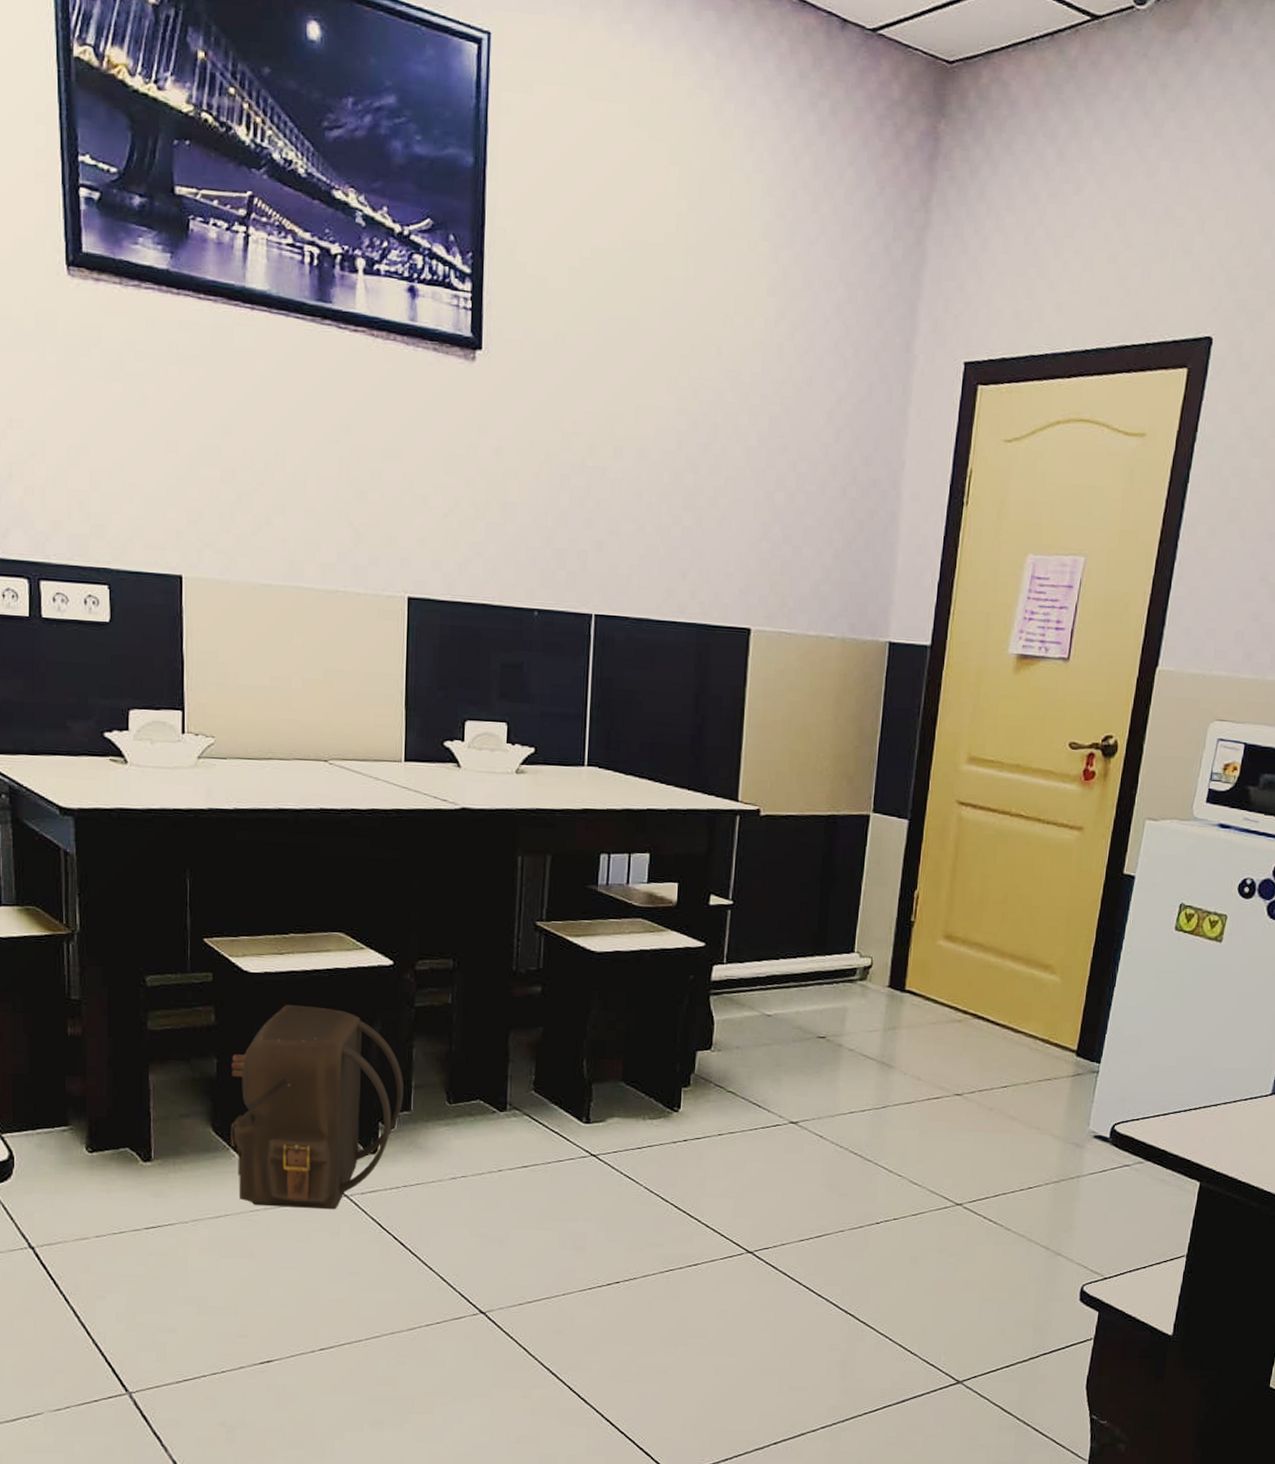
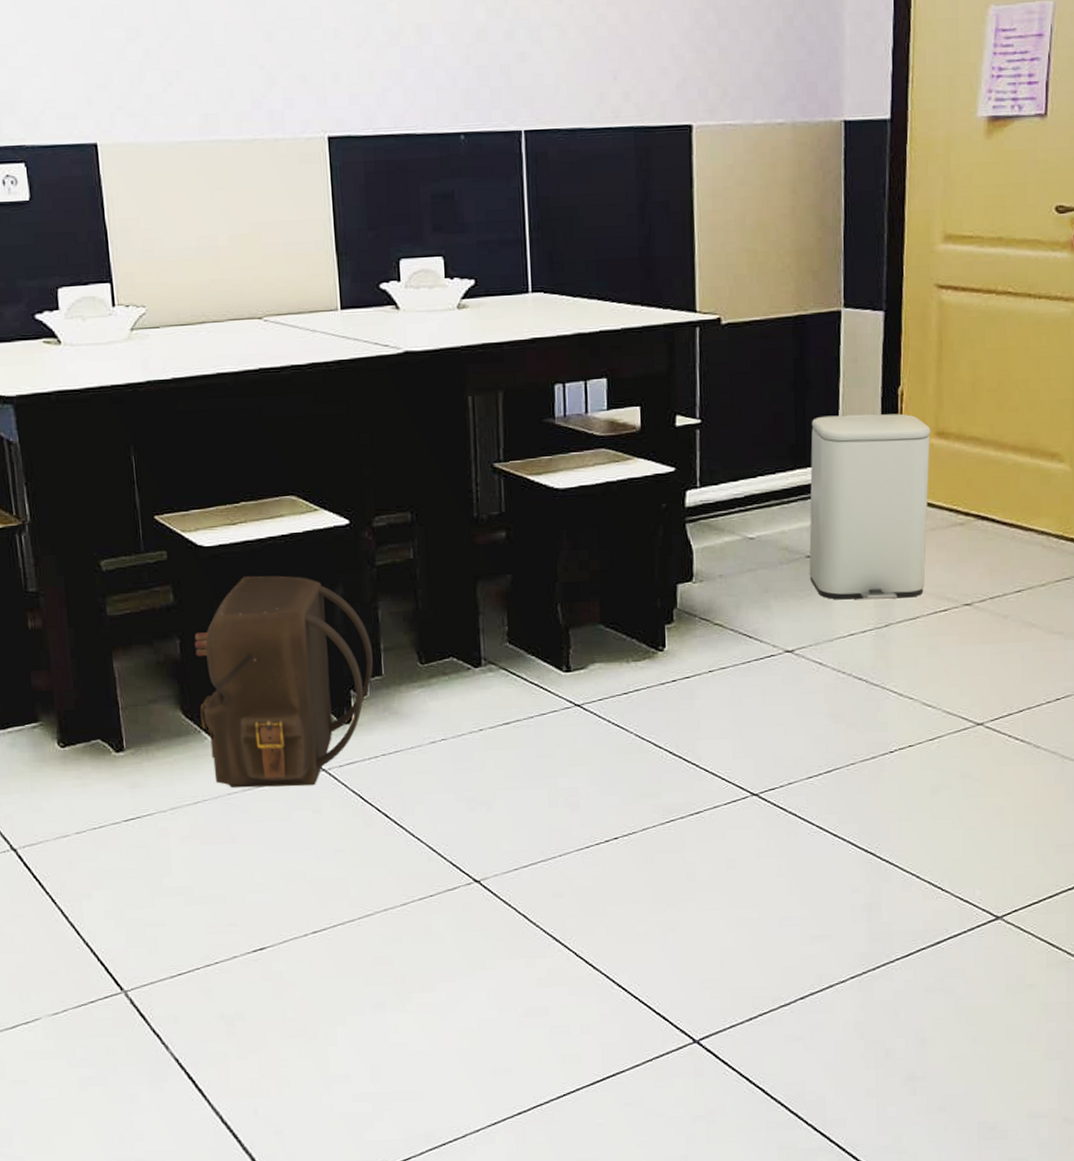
pedal bin: none [818,909,940,1084] -> present [809,413,931,600]

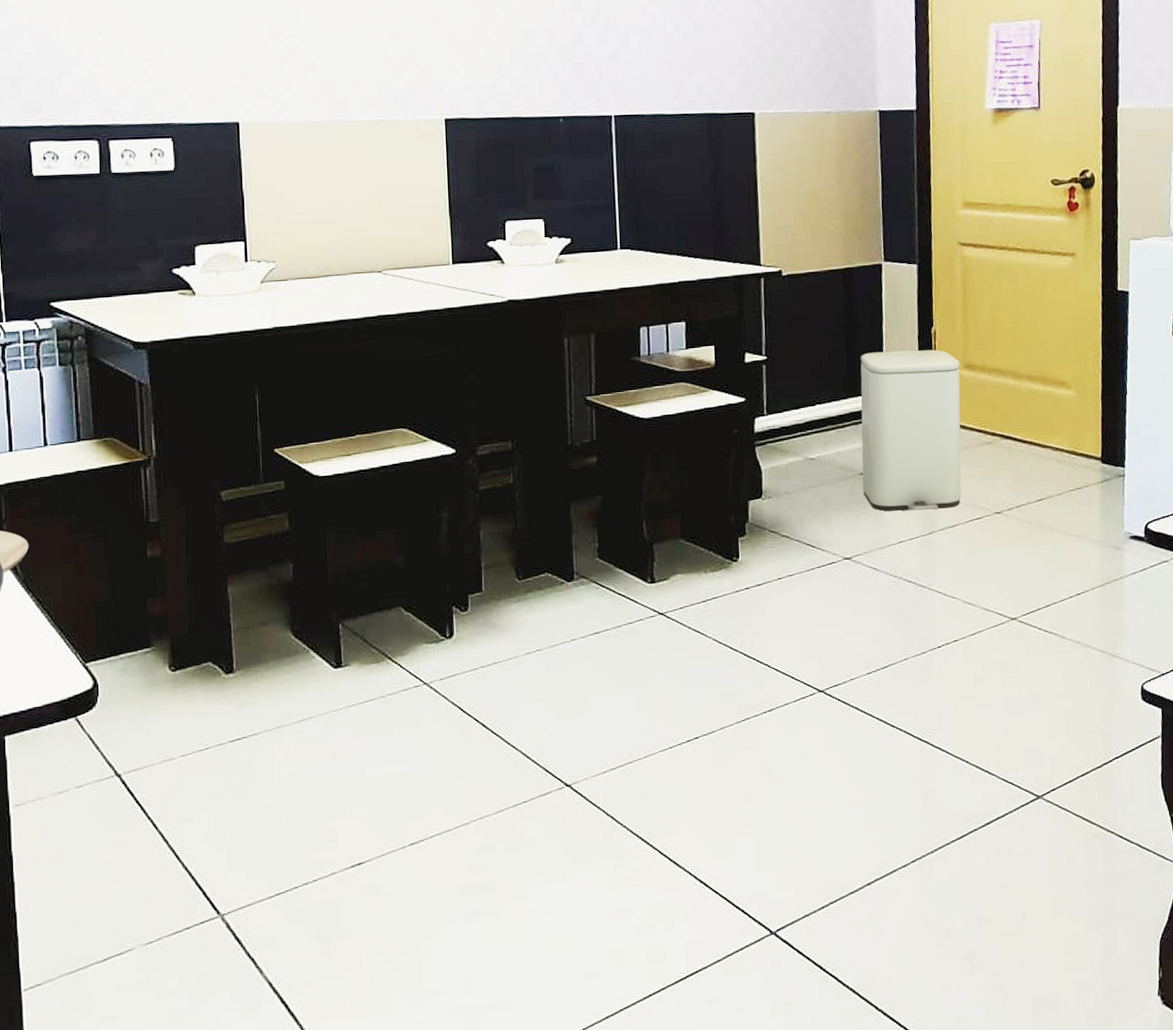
backpack: present [194,575,373,788] -> none [306,501,474,705]

